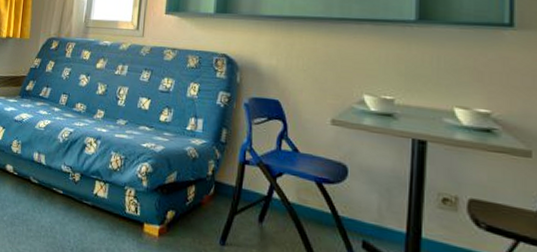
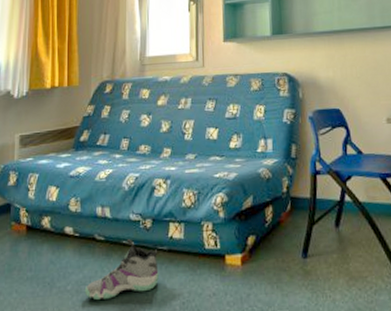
sneaker: none [17,187,82,239] -> present [84,239,159,301]

